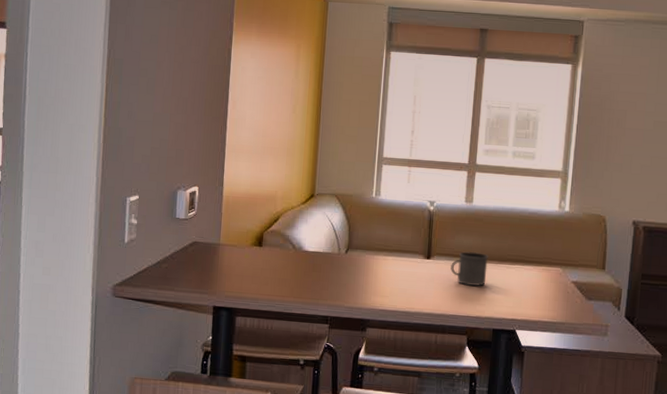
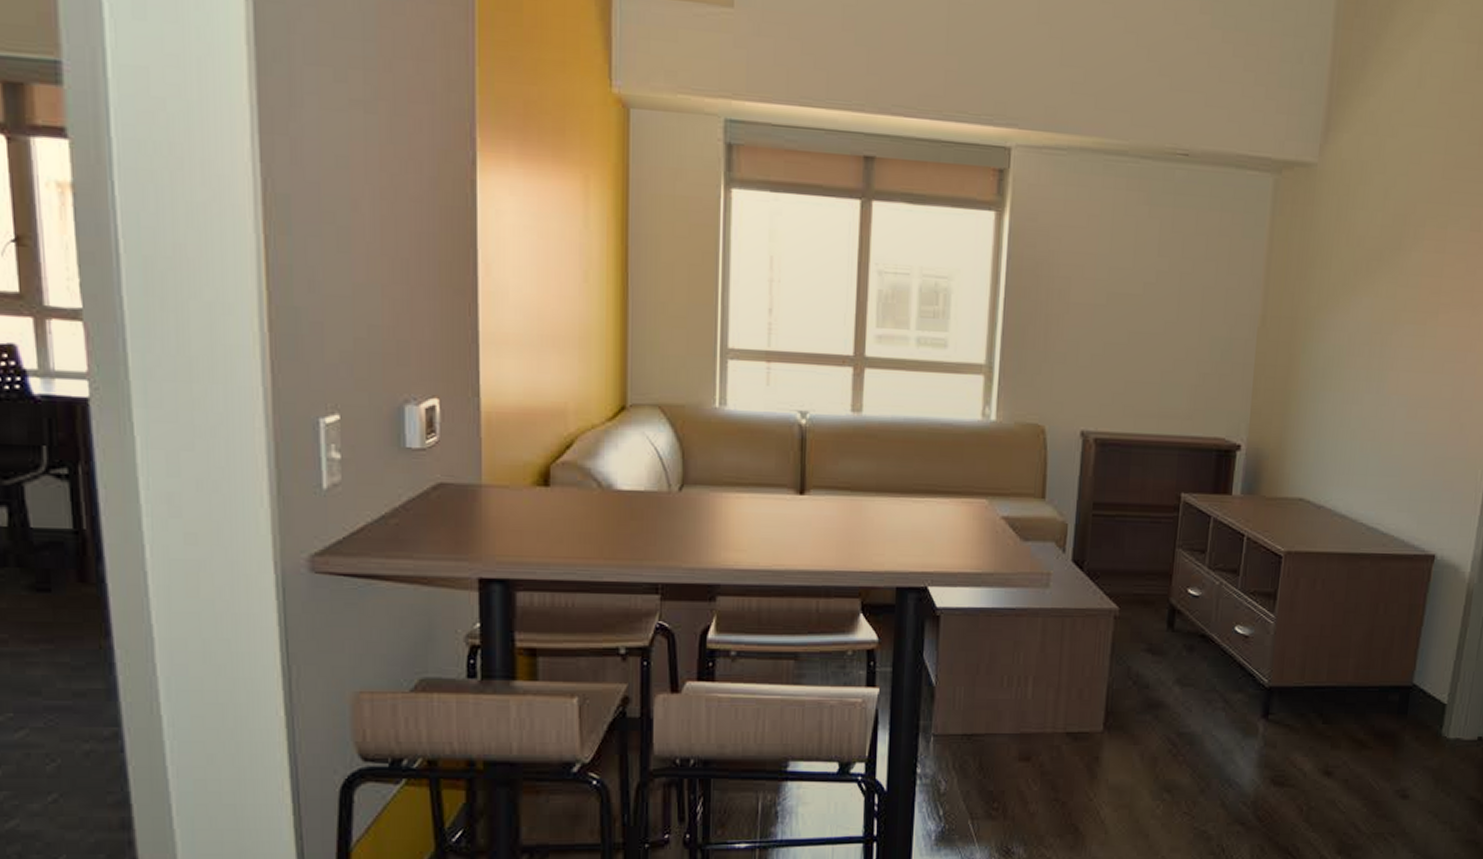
mug: present [450,251,489,287] -> none [834,481,888,530]

